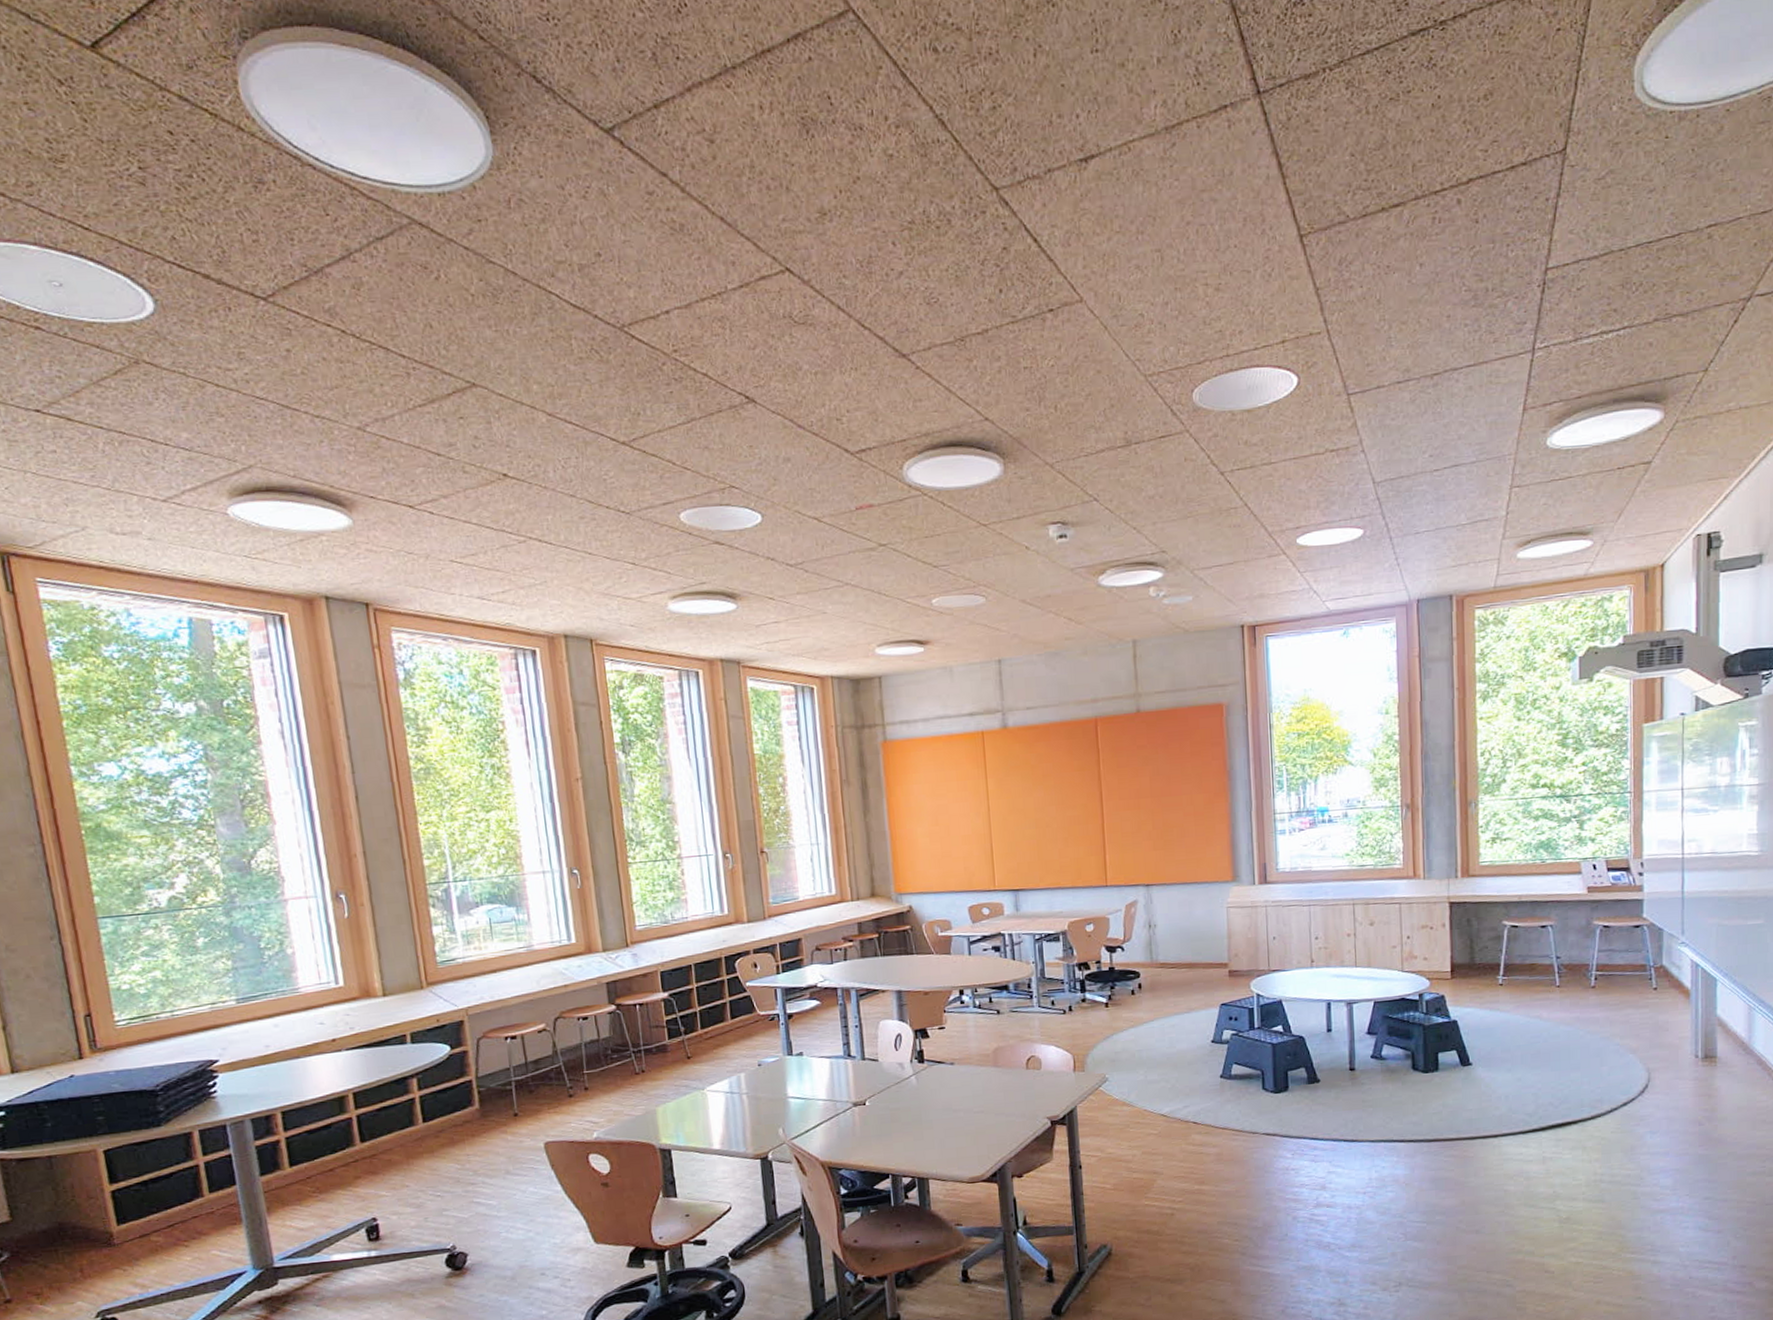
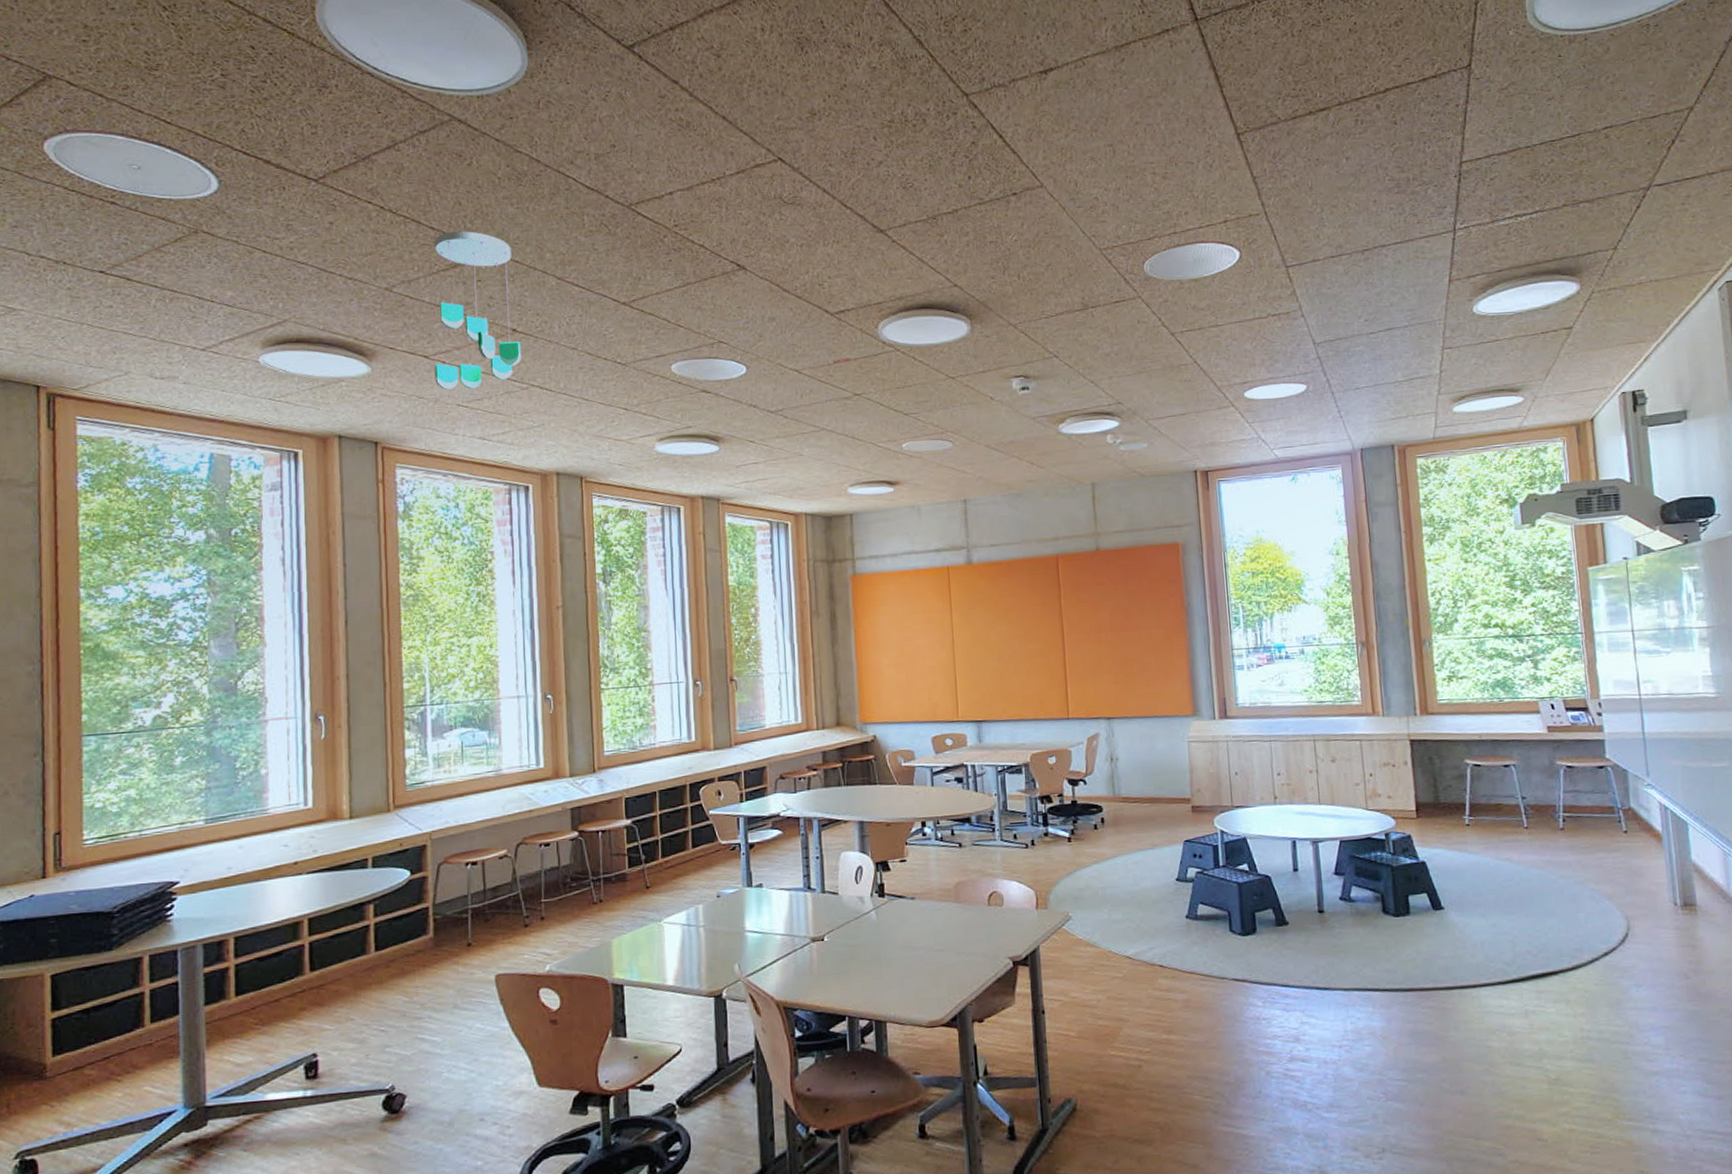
ceiling mobile: none [407,359,516,544] -> present [434,231,521,390]

